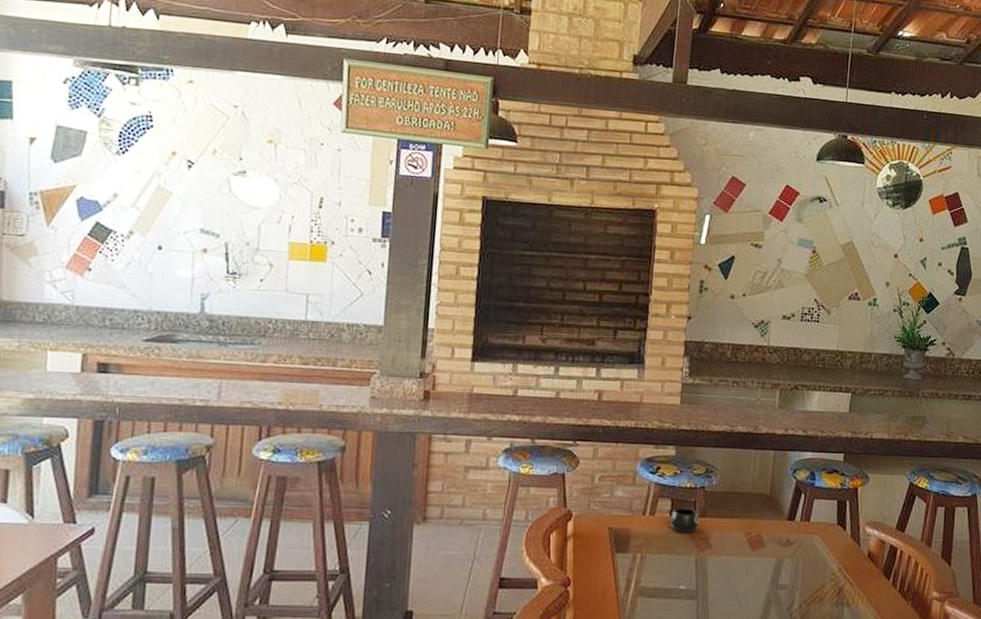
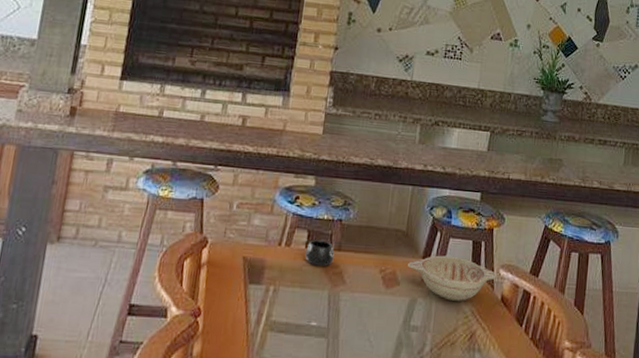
decorative bowl: none [773,516,863,559] -> present [408,255,497,301]

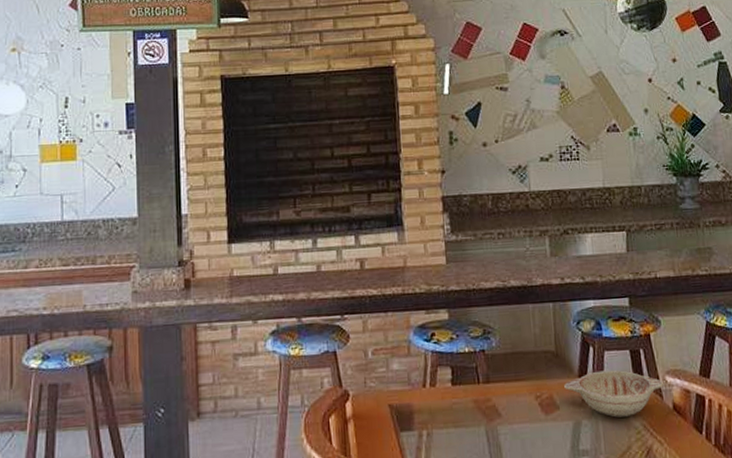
mug: present [305,239,335,266] -> none [453,373,484,402]

